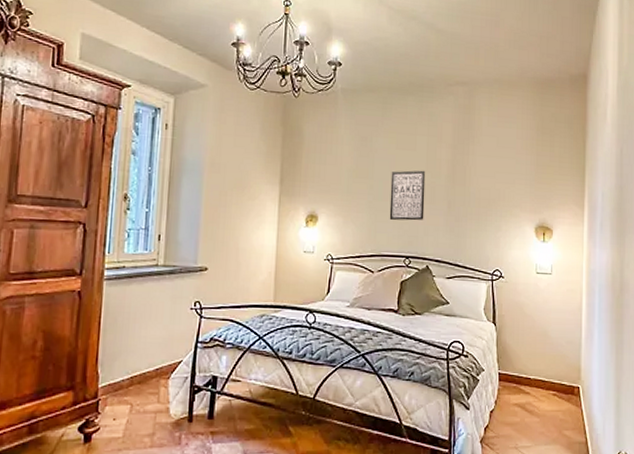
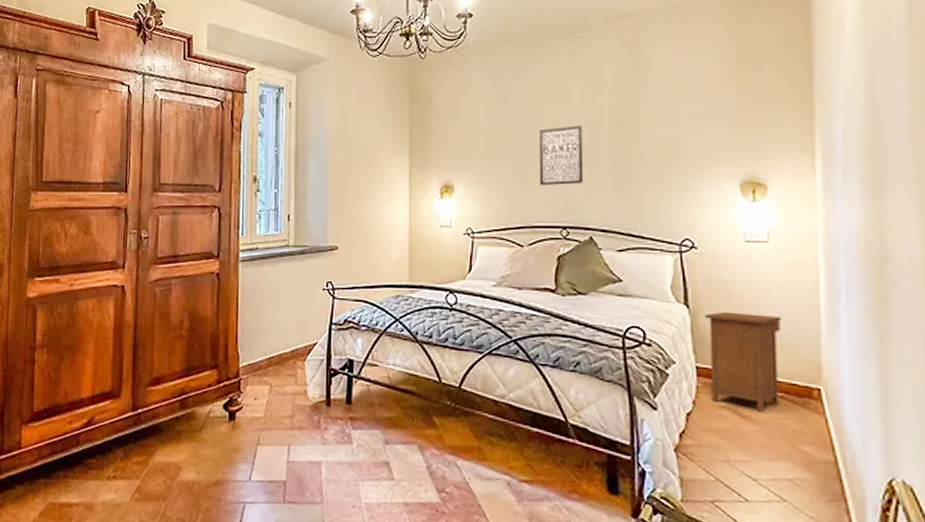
nightstand: none [507,328,557,406] -> present [705,311,782,411]

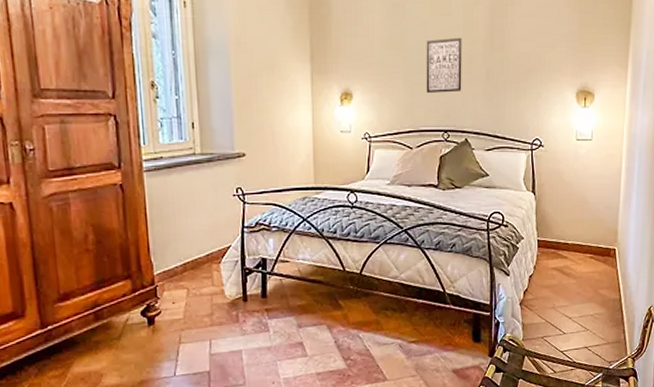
nightstand: present [705,311,782,411] -> none [546,196,596,269]

